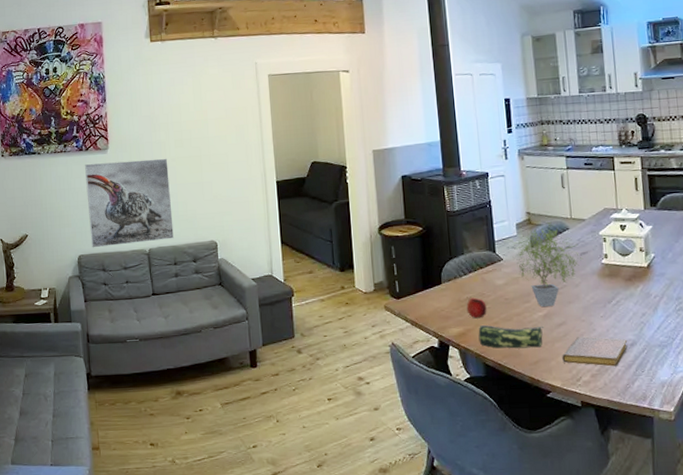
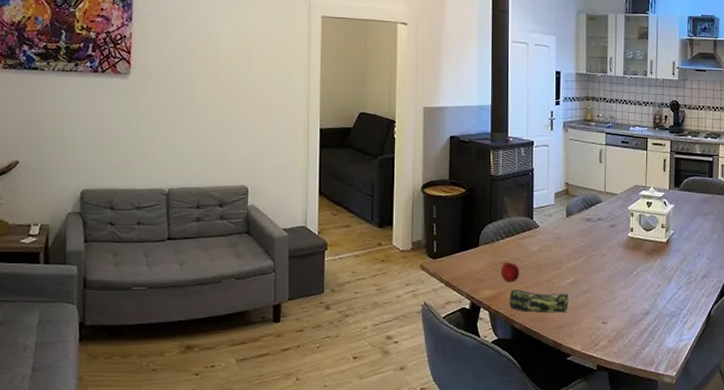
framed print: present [85,158,174,248] -> none [98,88,200,183]
potted plant: present [512,222,584,307] -> none [548,194,612,274]
notebook: present [562,336,628,367] -> none [584,304,643,333]

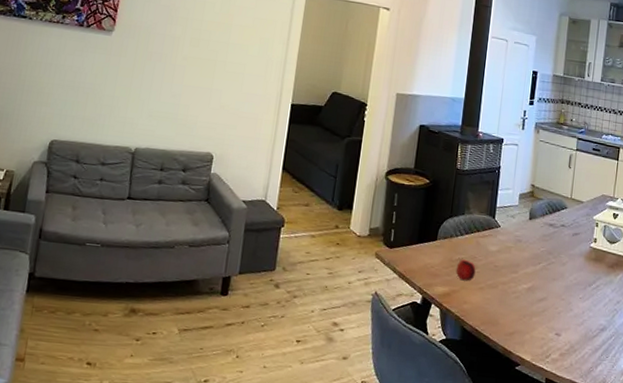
pencil case: present [509,289,570,313] -> none [461,288,525,319]

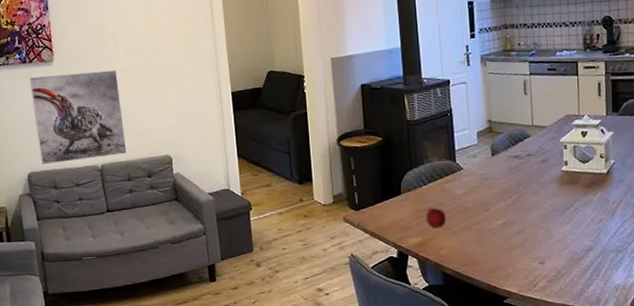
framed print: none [69,42,179,143] -> present [30,69,127,165]

